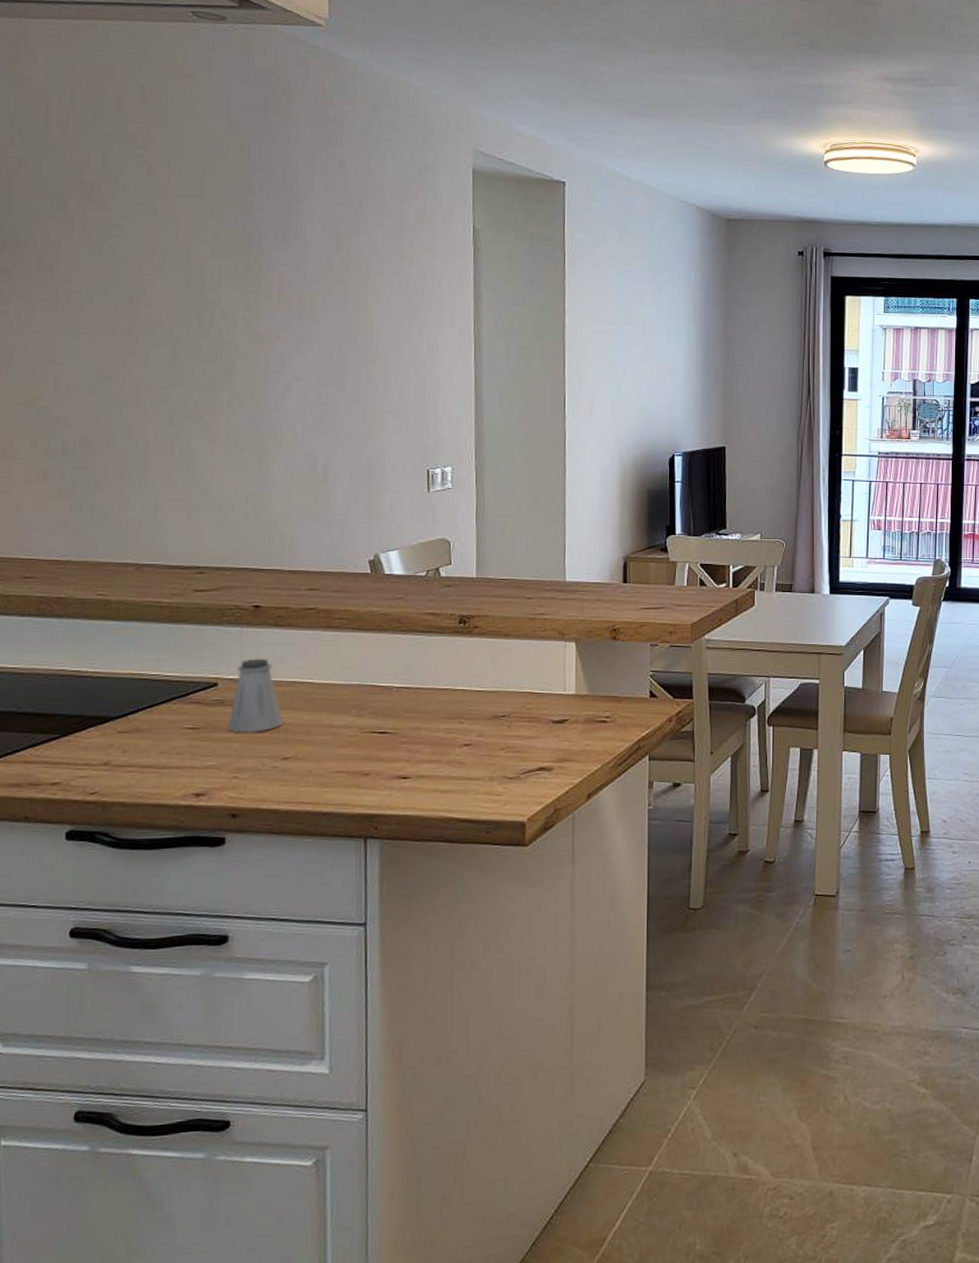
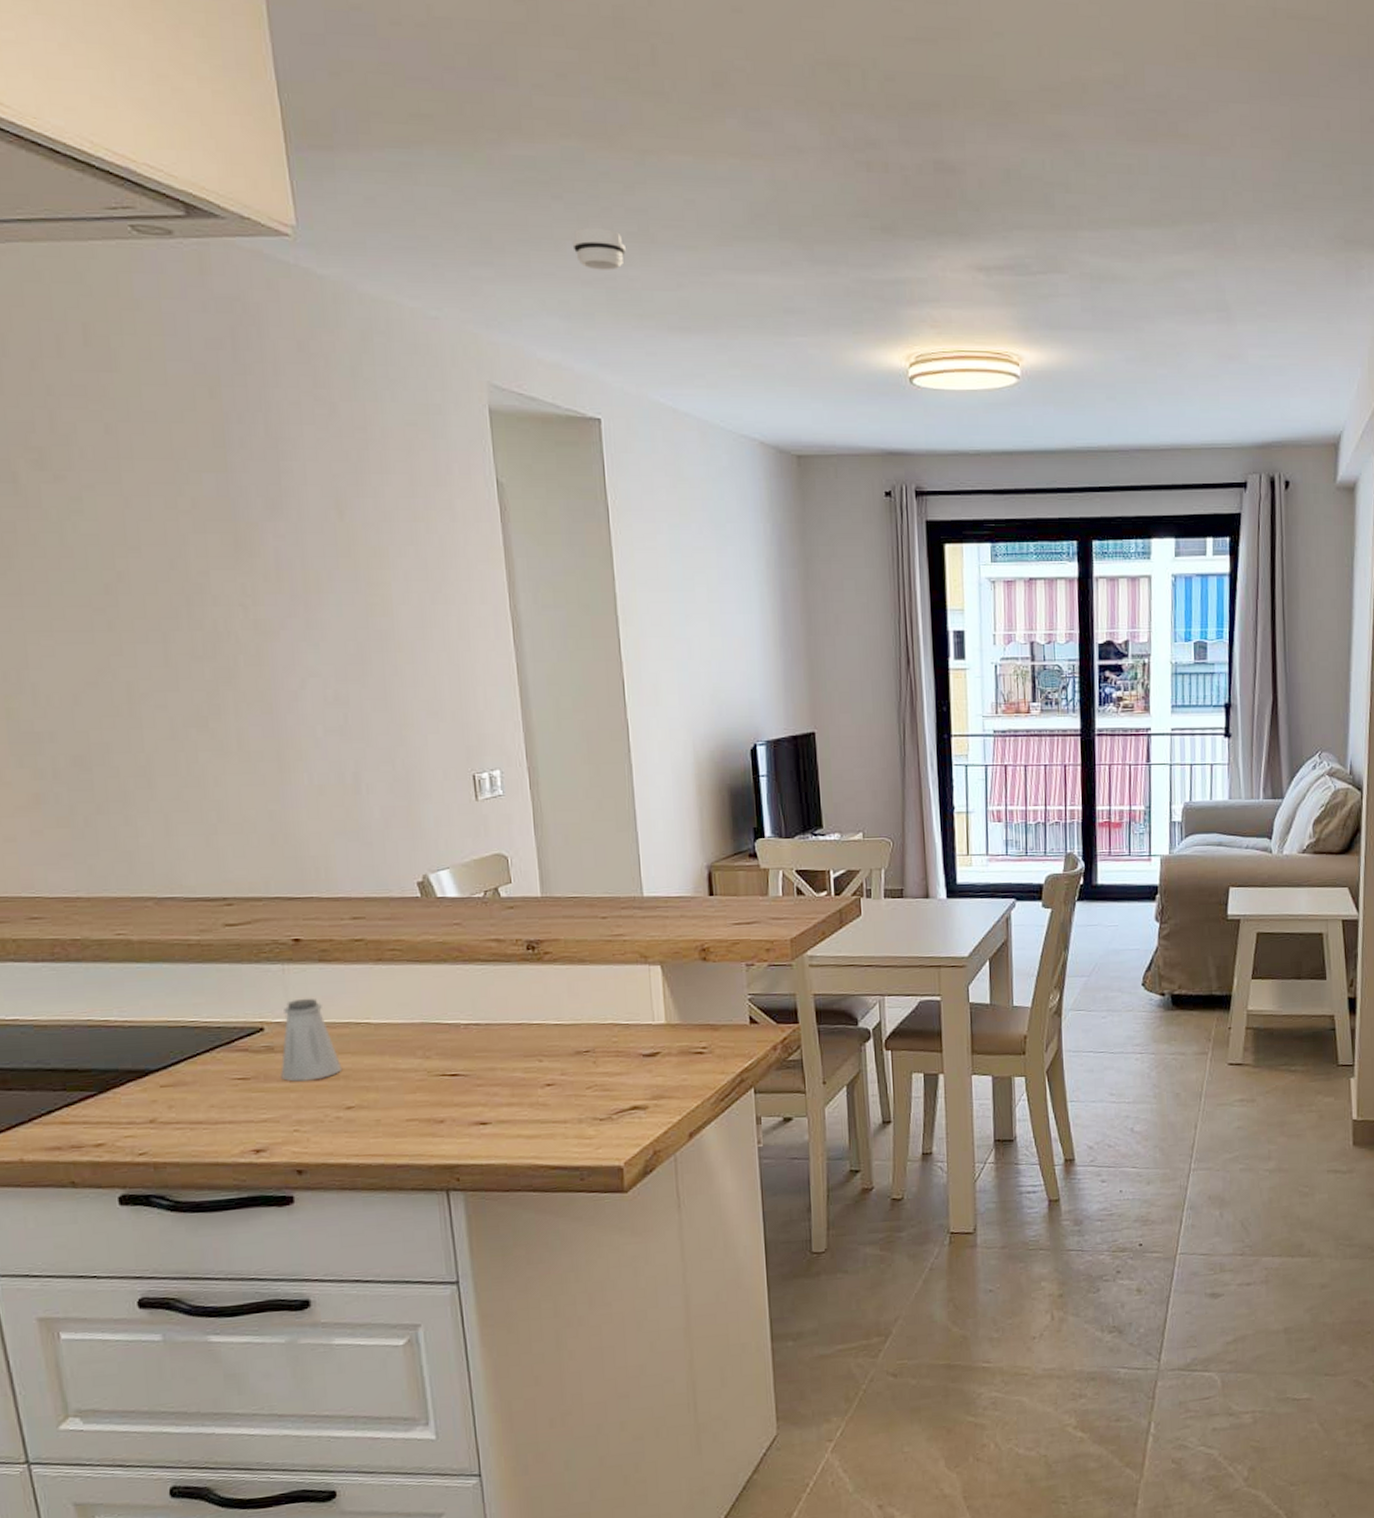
smoke detector: none [555,32,598,66] -> present [572,228,626,270]

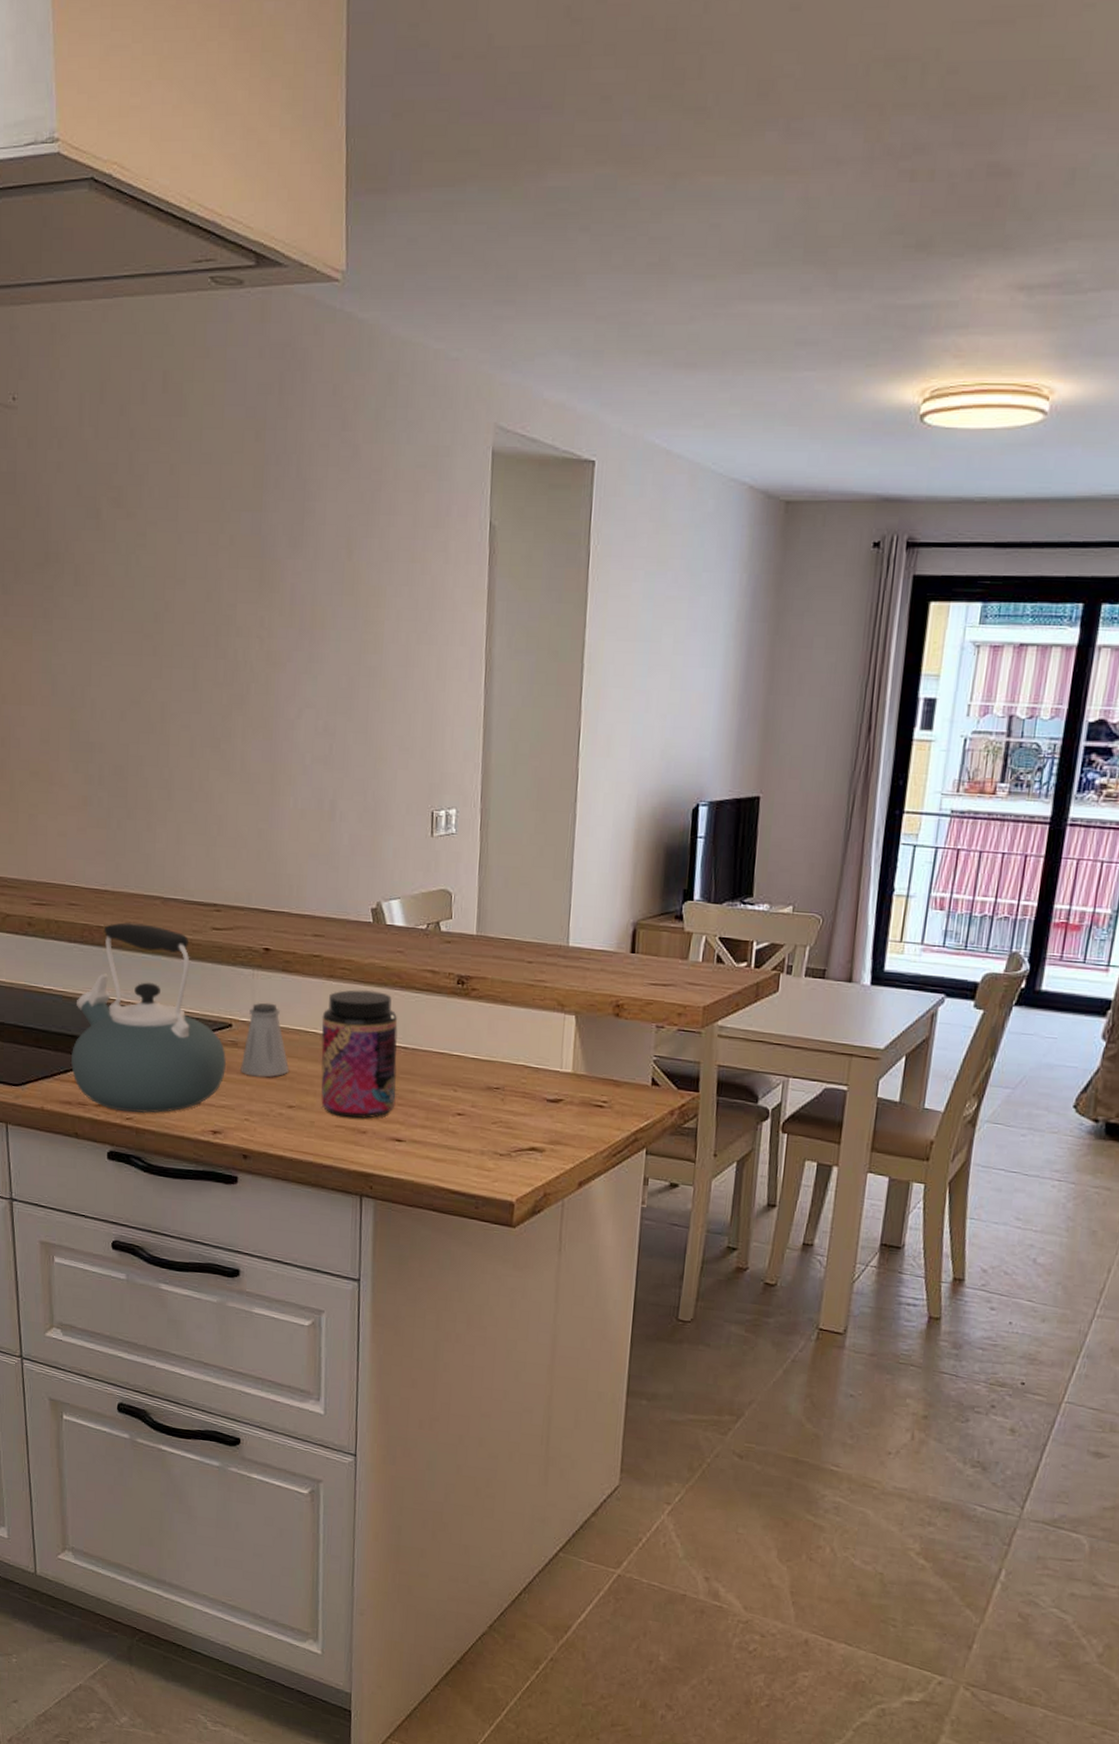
kettle: none [53,929,263,1147] -> present [71,921,227,1114]
jar: none [374,968,474,1110] -> present [321,989,398,1119]
smoke detector: present [572,228,626,270] -> none [592,260,644,304]

